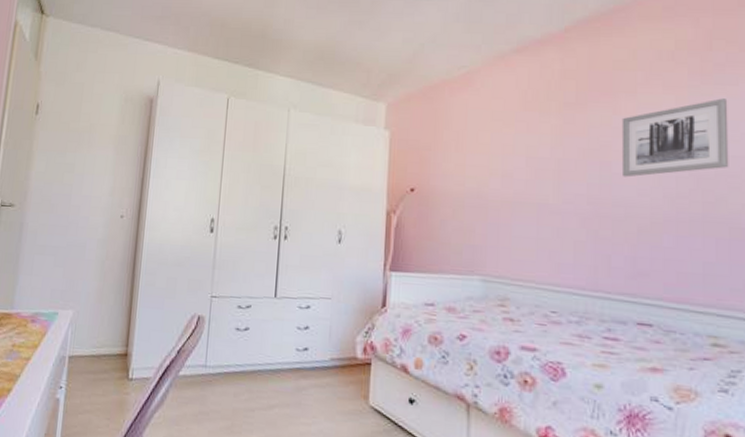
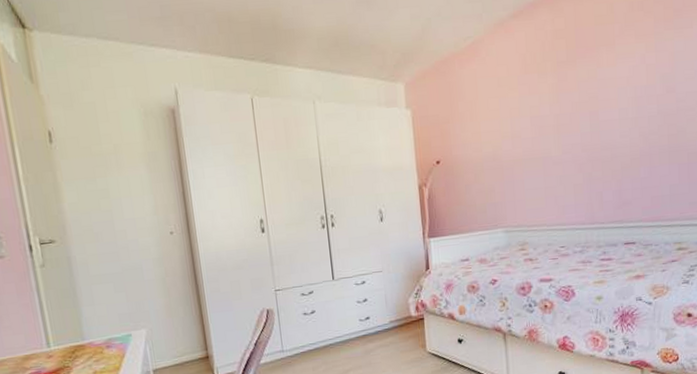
wall art: present [621,98,729,178] -> none [604,41,687,123]

